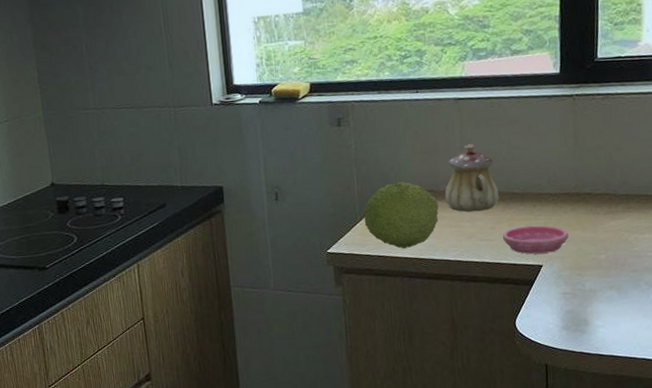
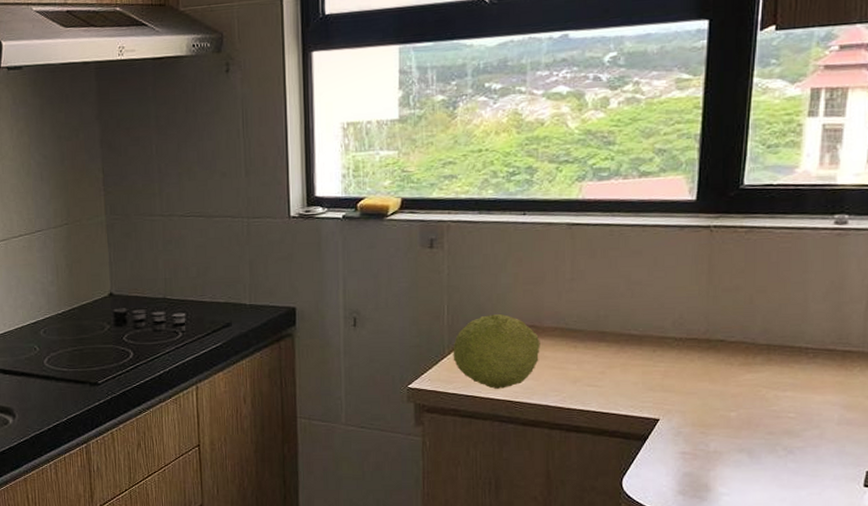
teapot: present [445,143,500,212] -> none [548,275,613,353]
saucer: present [502,225,569,255] -> none [613,373,693,406]

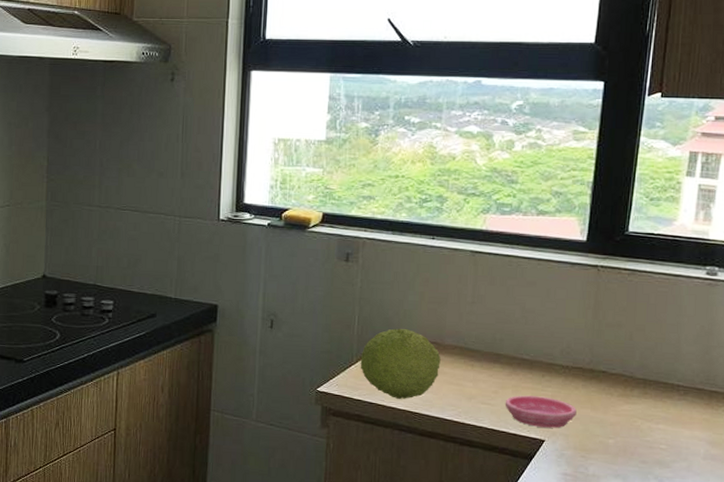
saucer: none [613,373,693,406] -> present [505,395,577,428]

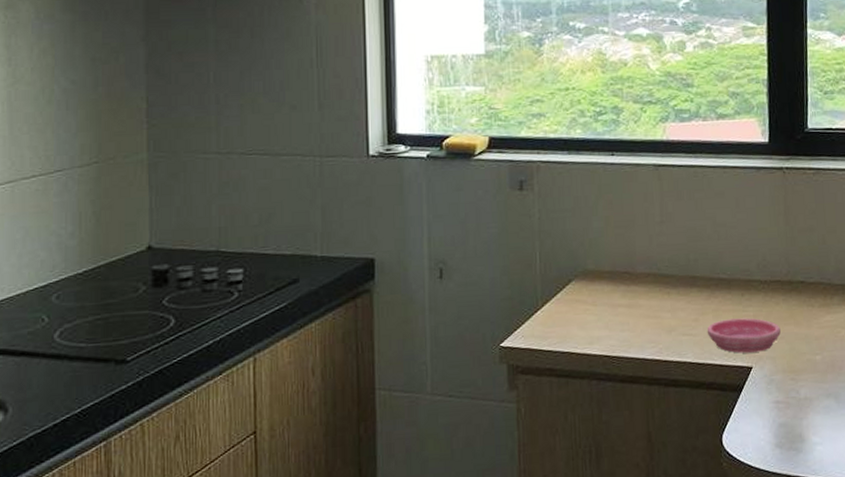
fruit: present [360,328,441,399] -> none [546,261,635,343]

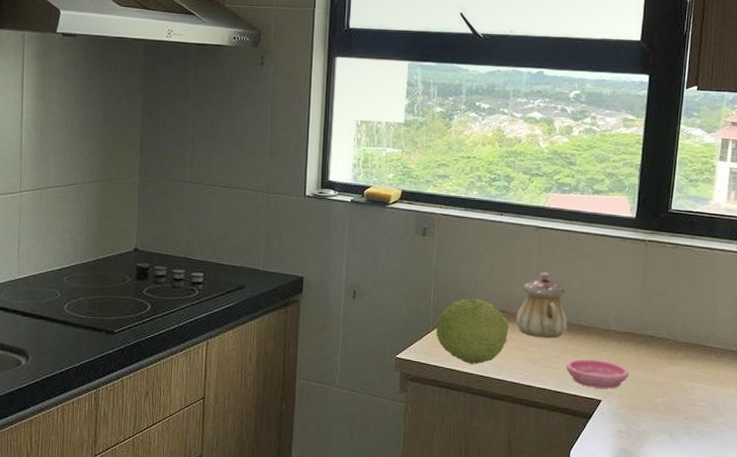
fruit: none [546,261,635,343] -> present [436,298,509,364]
teapot: none [642,217,704,300] -> present [516,271,568,339]

